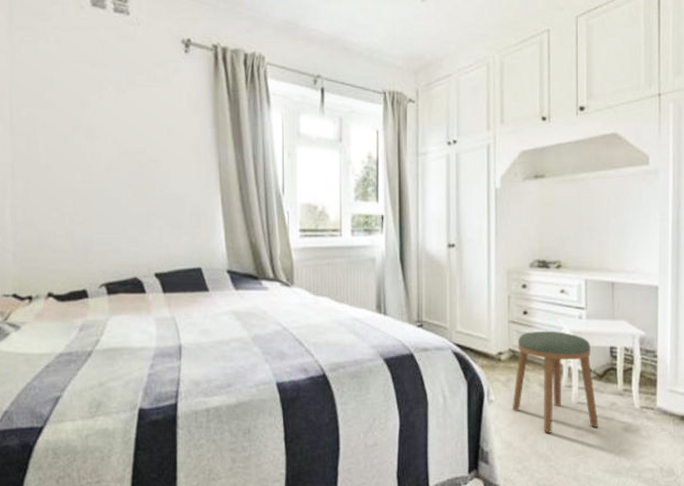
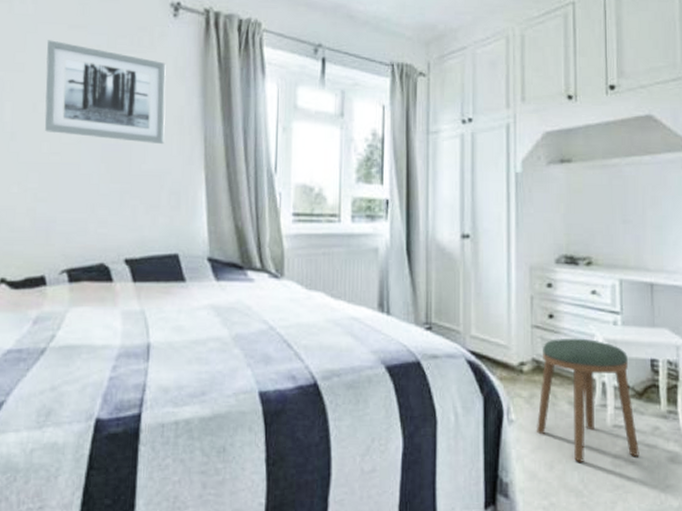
wall art: none [72,77,183,171] -> present [44,40,166,145]

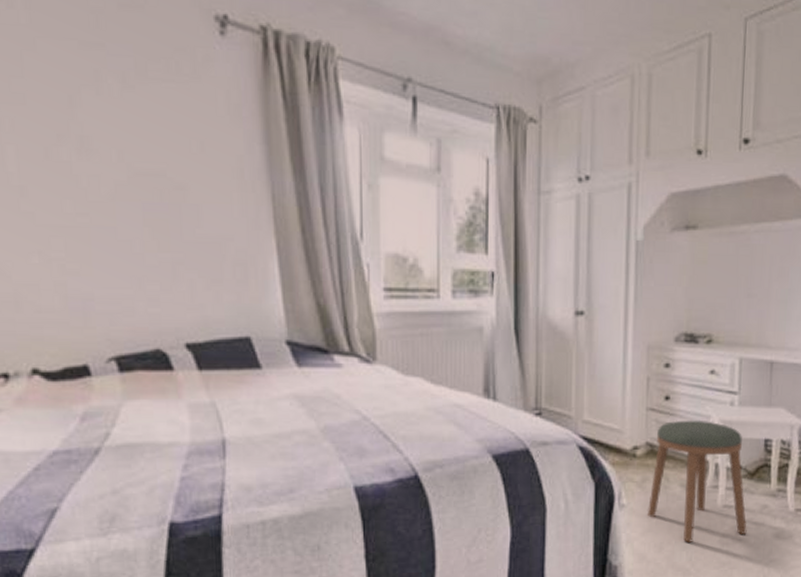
wall art: present [44,40,166,145] -> none [53,61,222,204]

